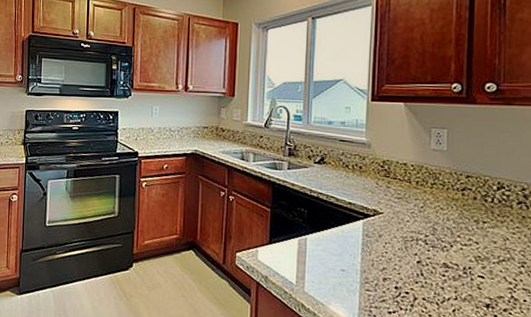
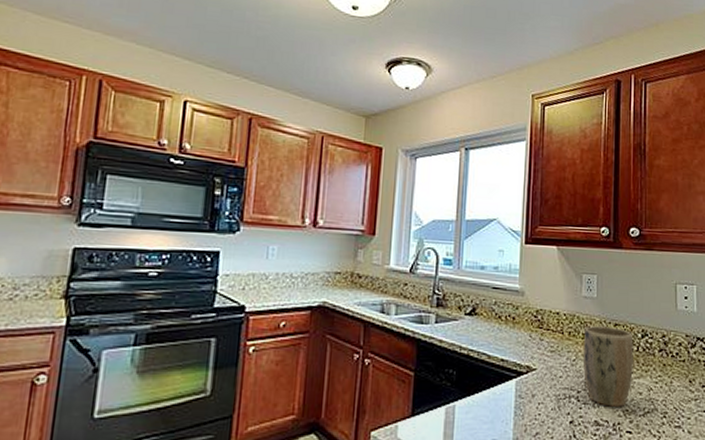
plant pot: none [431,177,488,253] -> present [582,326,634,407]

